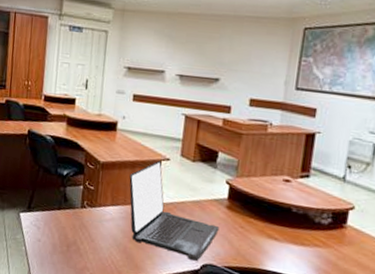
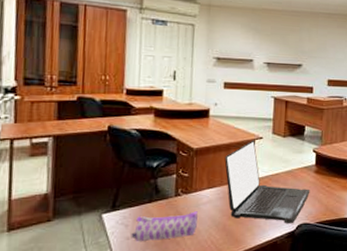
pencil case: none [41,220,101,251] -> present [131,211,198,241]

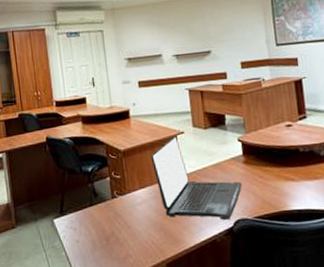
pencil case: present [131,211,198,241] -> none [79,212,136,244]

